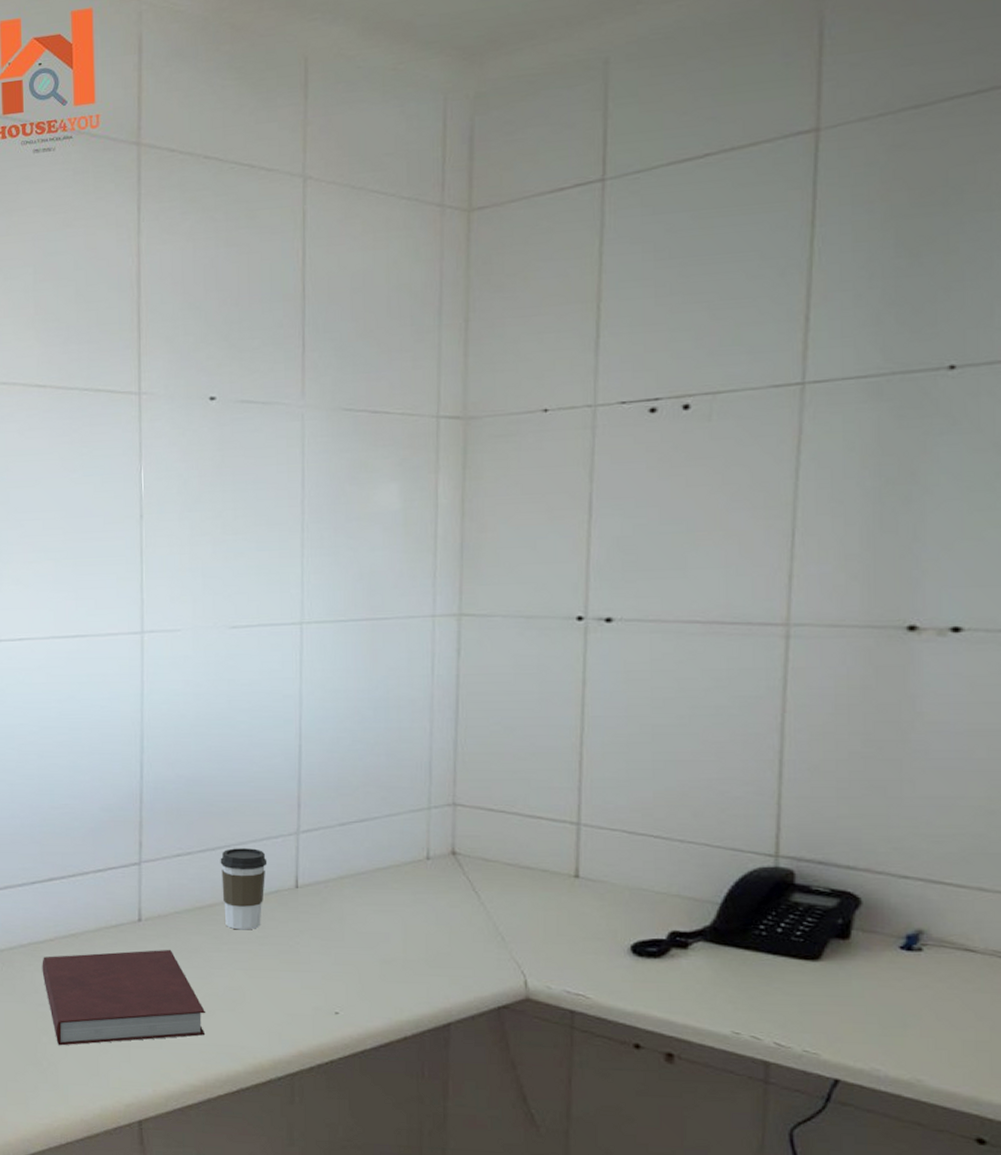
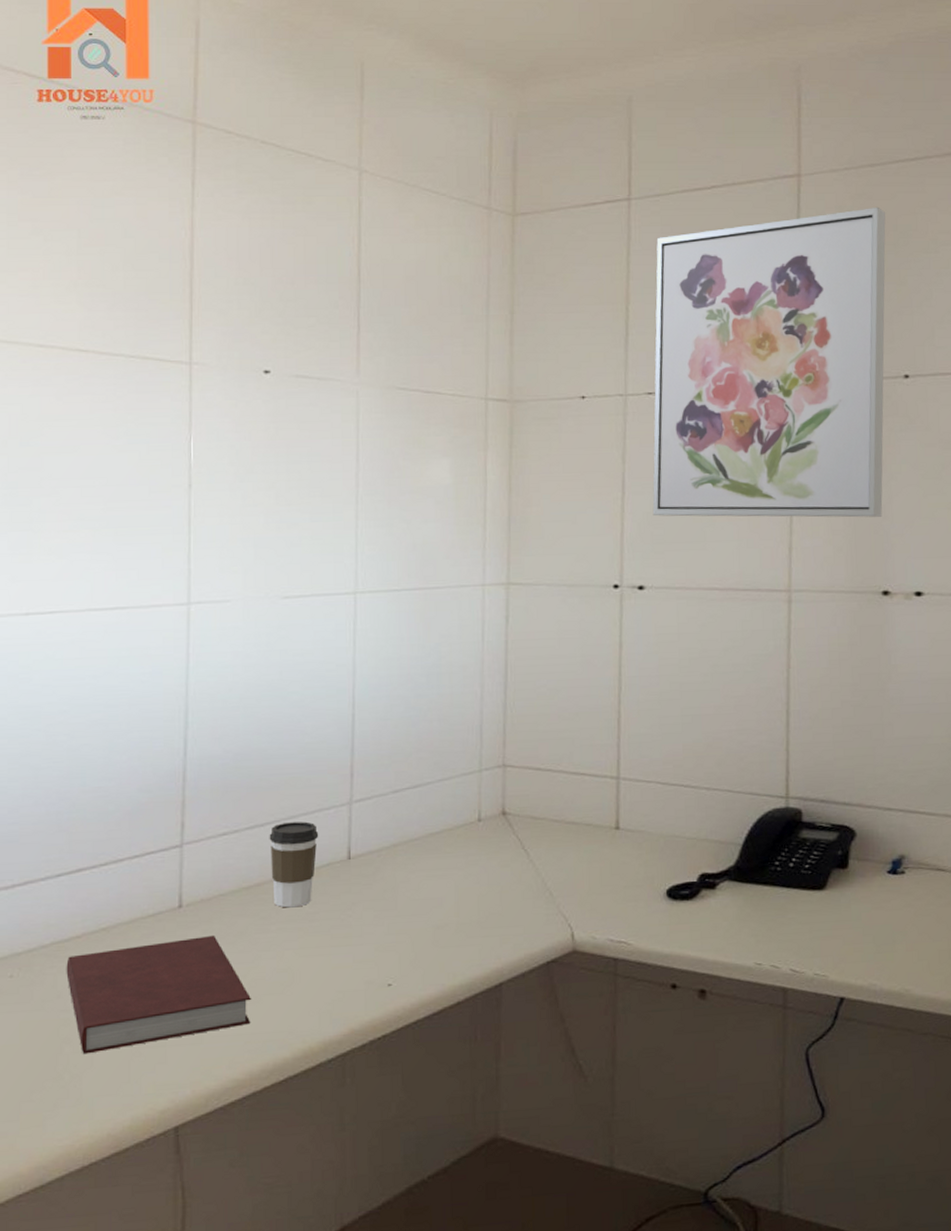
wall art: none [624,158,932,541] -> present [652,206,886,518]

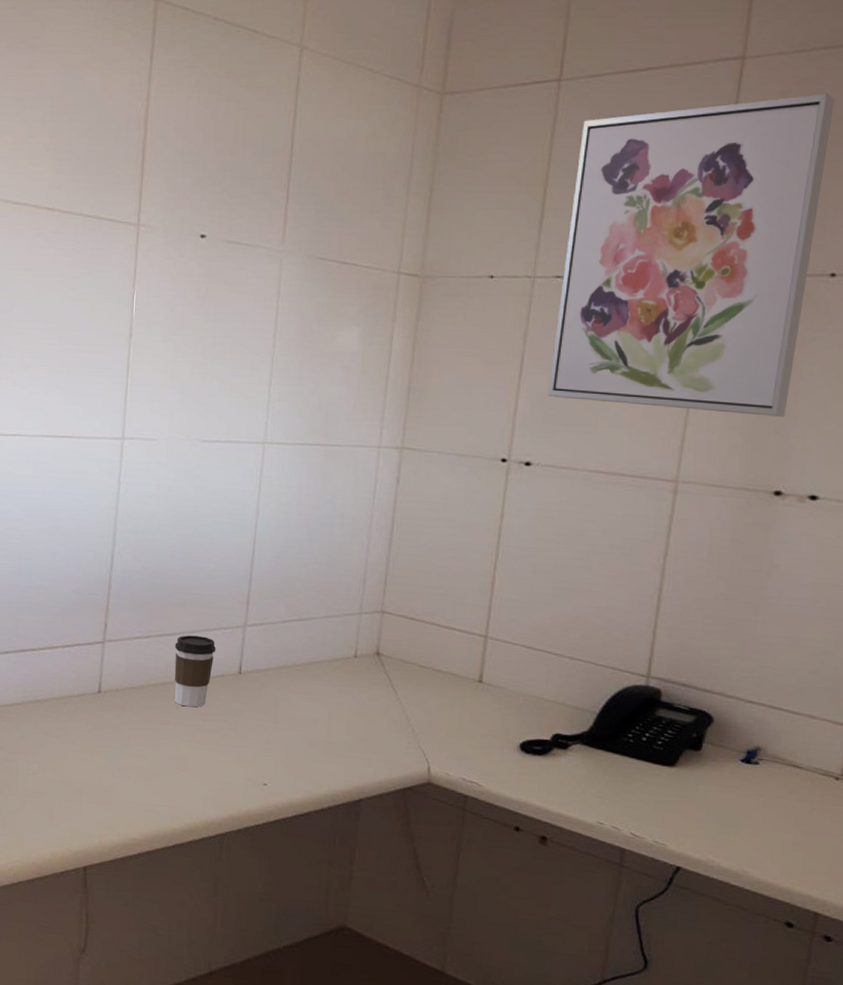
notebook: present [66,934,251,1055] -> none [8,718,151,798]

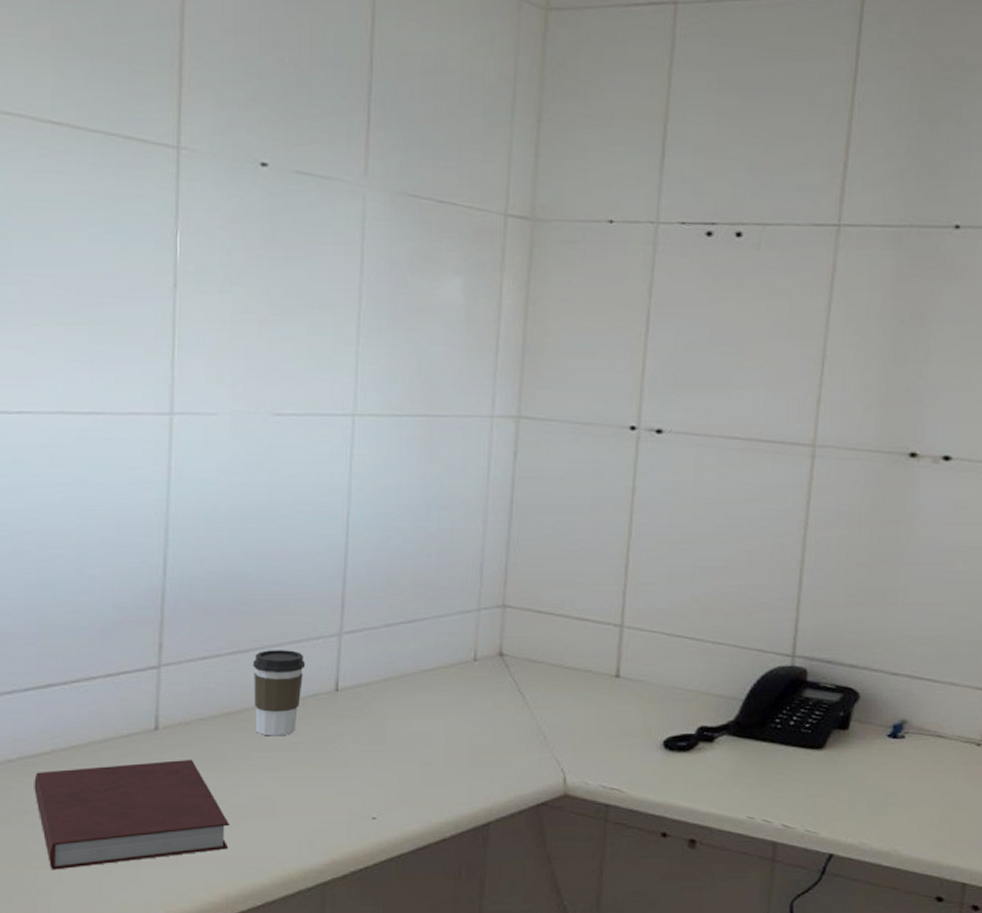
notebook: none [8,718,151,798] -> present [34,759,229,870]
wall art: present [547,93,834,417] -> none [677,36,952,375]

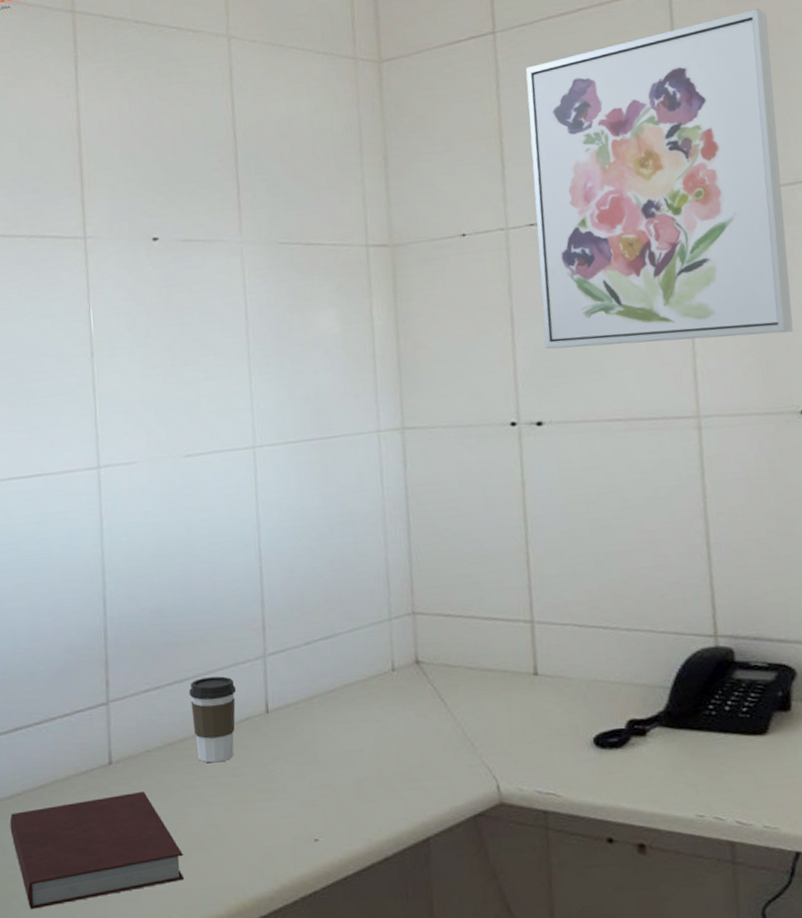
wall art: none [677,36,952,375] -> present [525,8,794,349]

